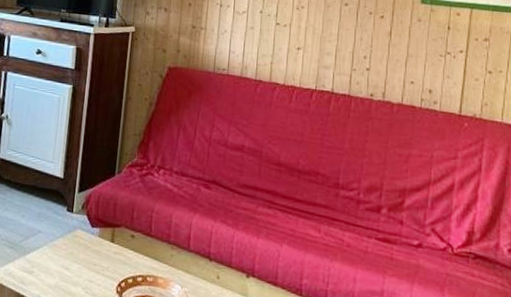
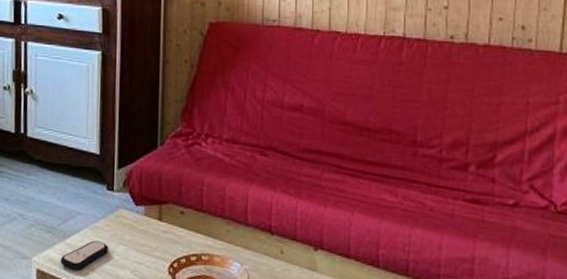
remote control: none [18,257,64,285] -> present [60,240,108,271]

